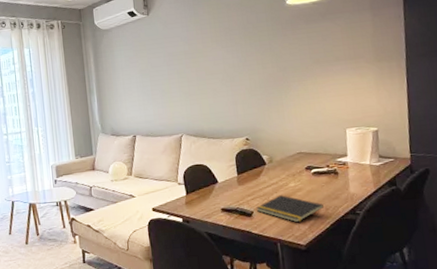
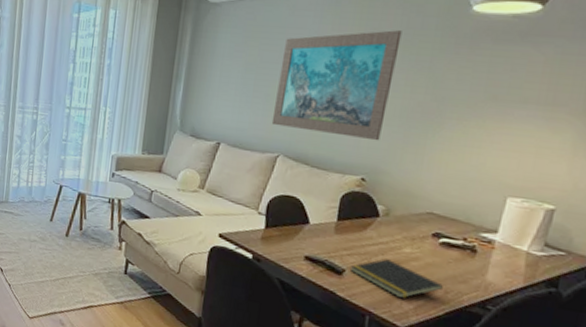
wall art: none [166,26,251,113] -> present [271,30,402,141]

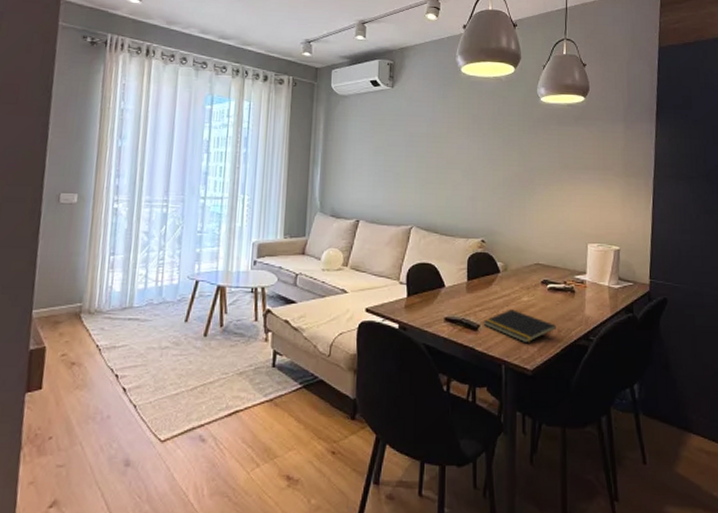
wall art: present [271,30,402,141] -> none [402,117,495,207]

